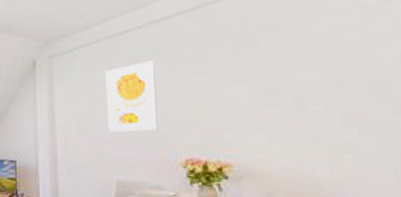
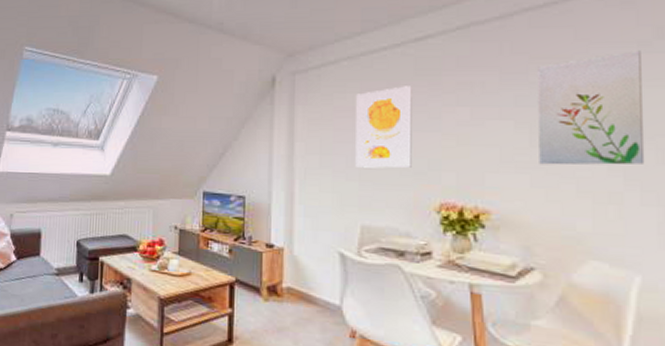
wall art: none [268,15,378,122] -> present [538,50,645,165]

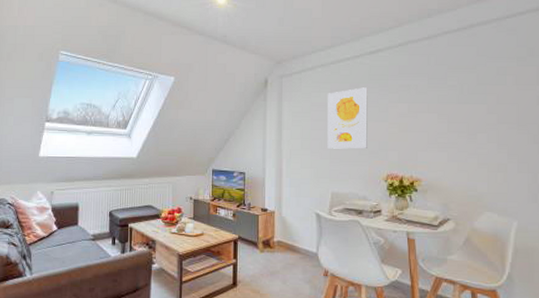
wall art: present [538,50,645,165] -> none [453,64,521,145]

